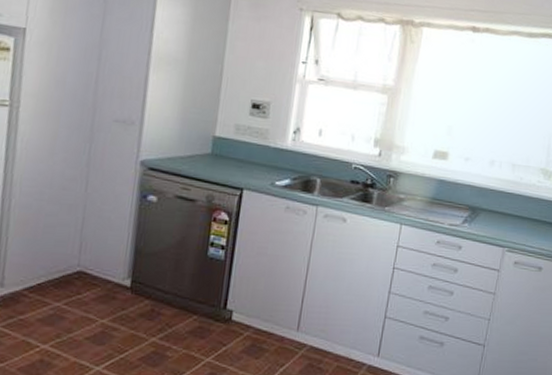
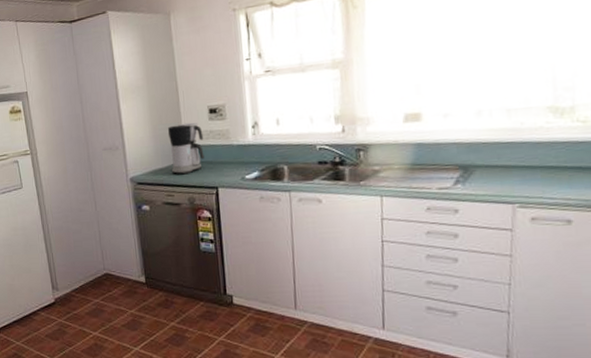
coffee maker: none [194,111,240,169] -> present [168,122,204,175]

